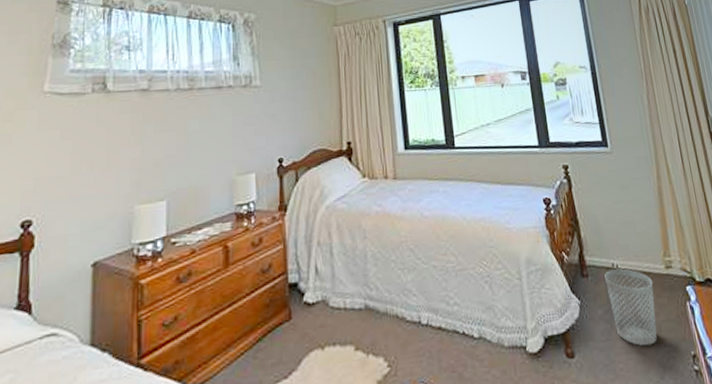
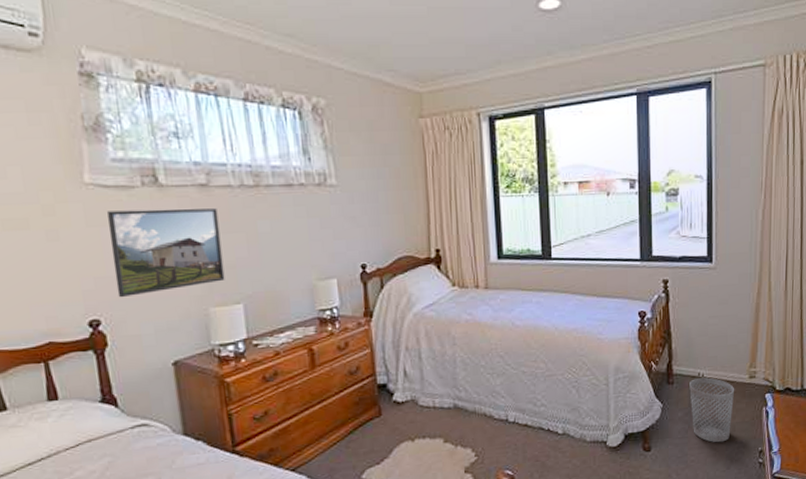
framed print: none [53,110,154,198] -> present [107,207,225,298]

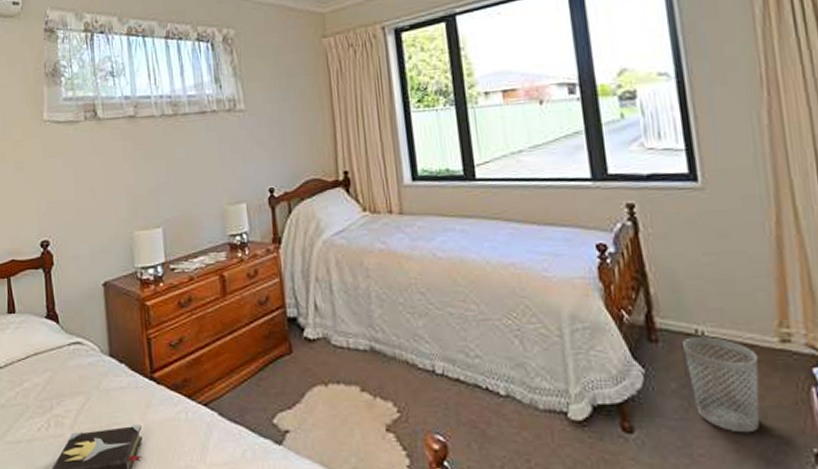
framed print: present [107,207,225,298] -> none [58,137,148,221]

